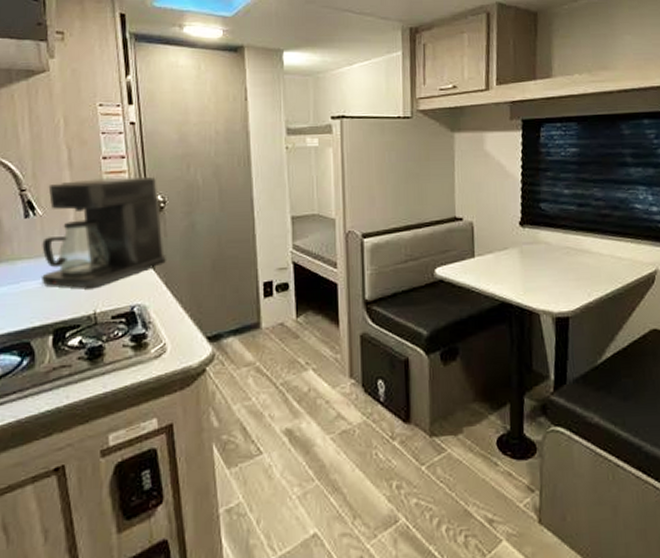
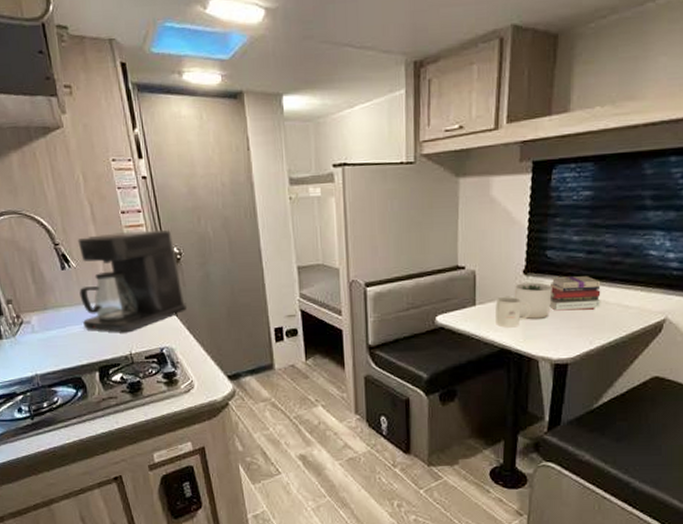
mug: none [494,248,529,282] -> present [496,296,531,329]
planter: none [511,234,549,271] -> present [514,282,552,319]
books: none [546,228,596,263] -> present [549,276,601,311]

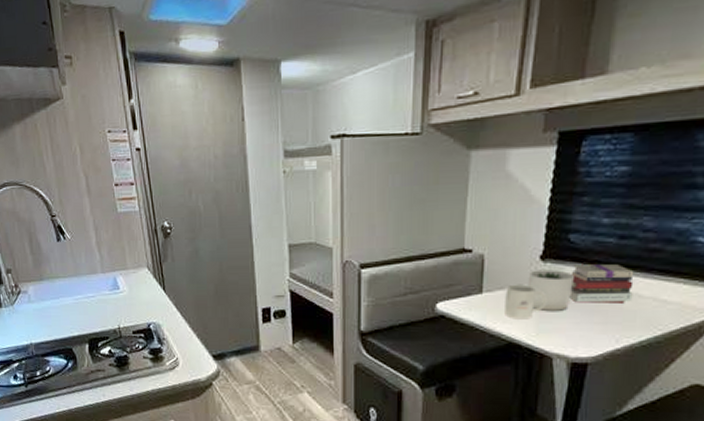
coffee maker: present [77,229,187,332] -> none [73,202,175,305]

